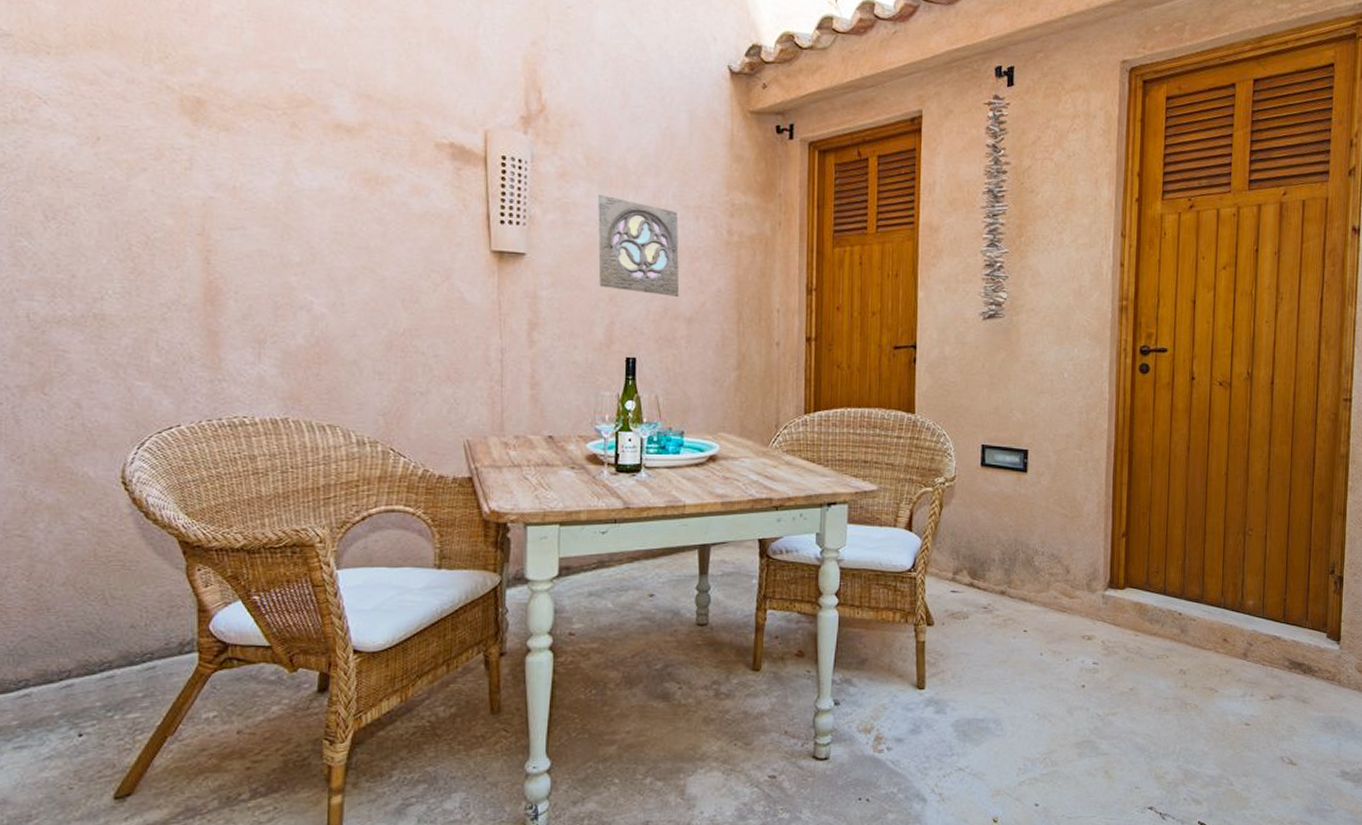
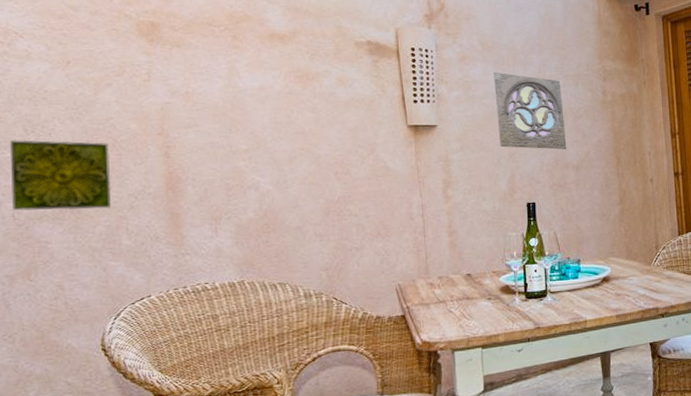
decorative tile: none [26,225,142,318] -> present [9,139,112,212]

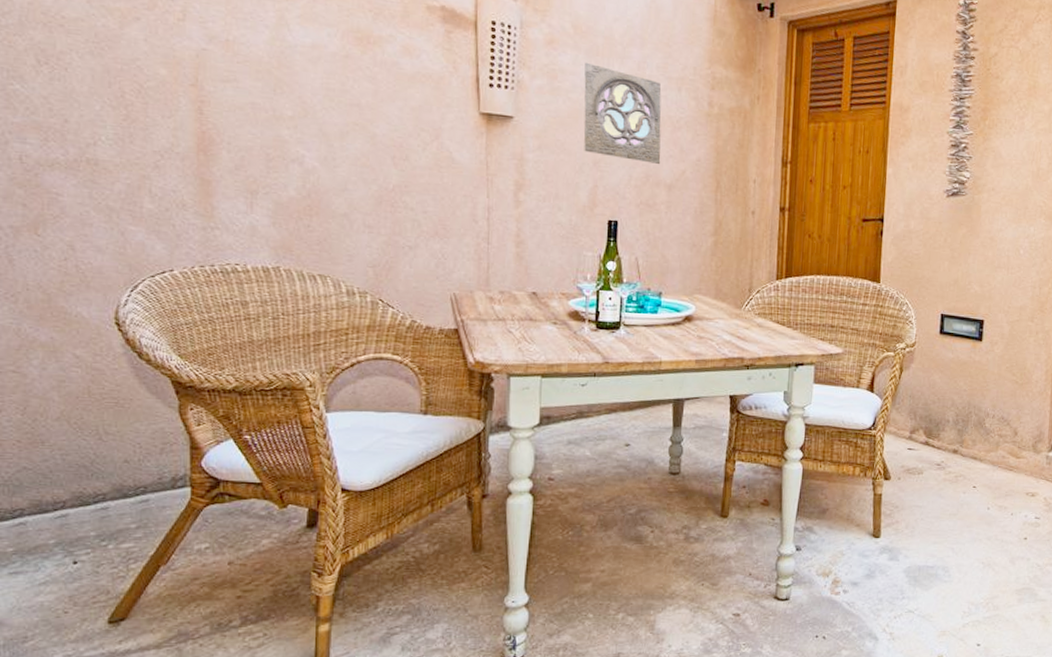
decorative tile: present [9,139,112,212] -> none [18,69,135,164]

